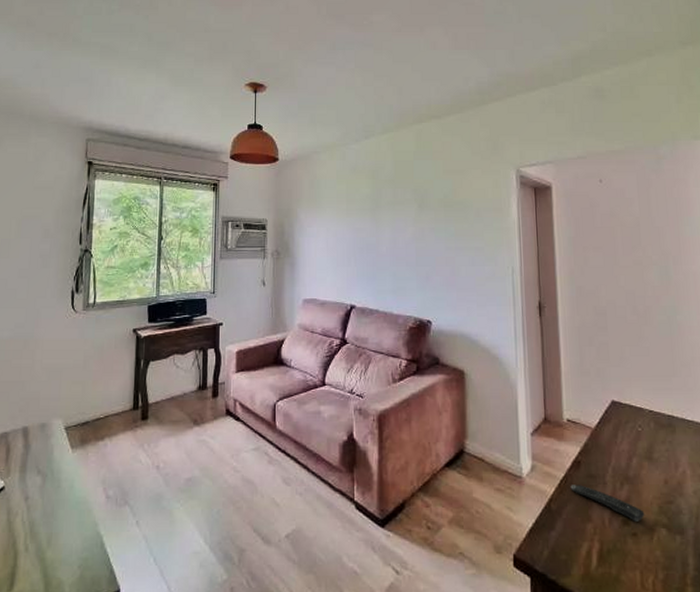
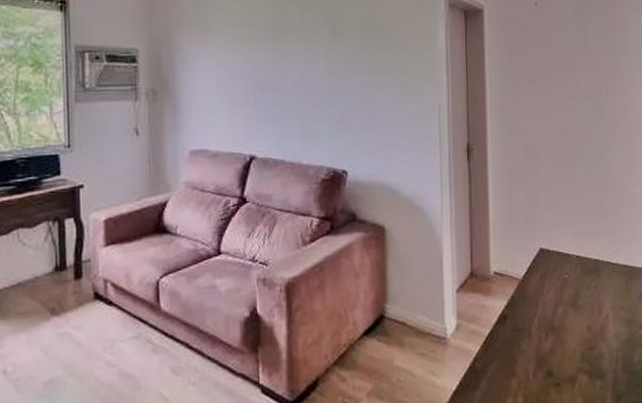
remote control: present [570,485,645,522] -> none [496,339,568,372]

